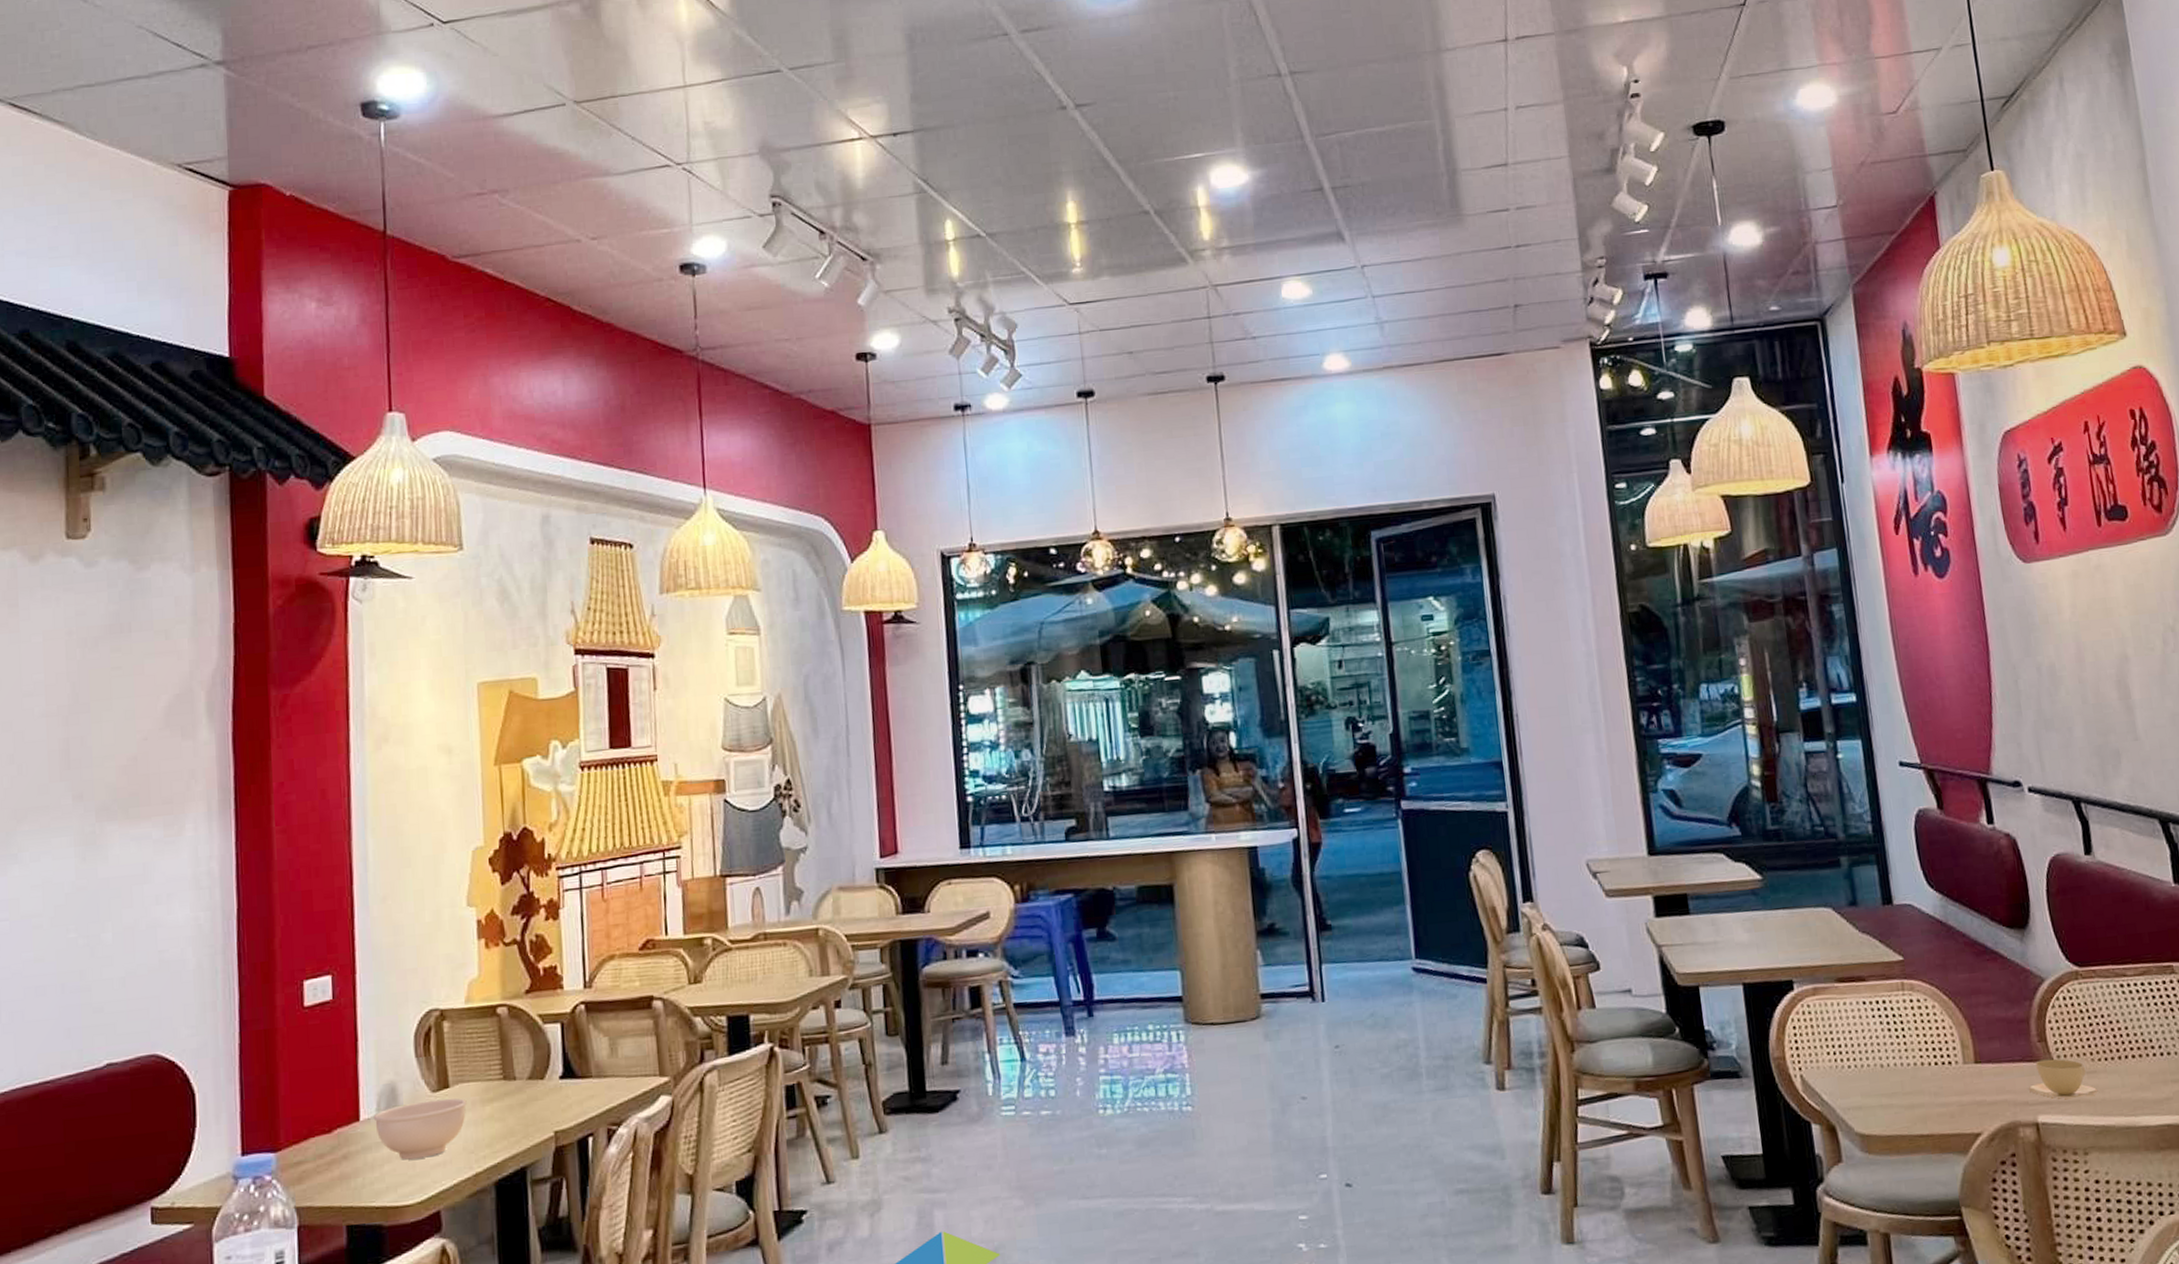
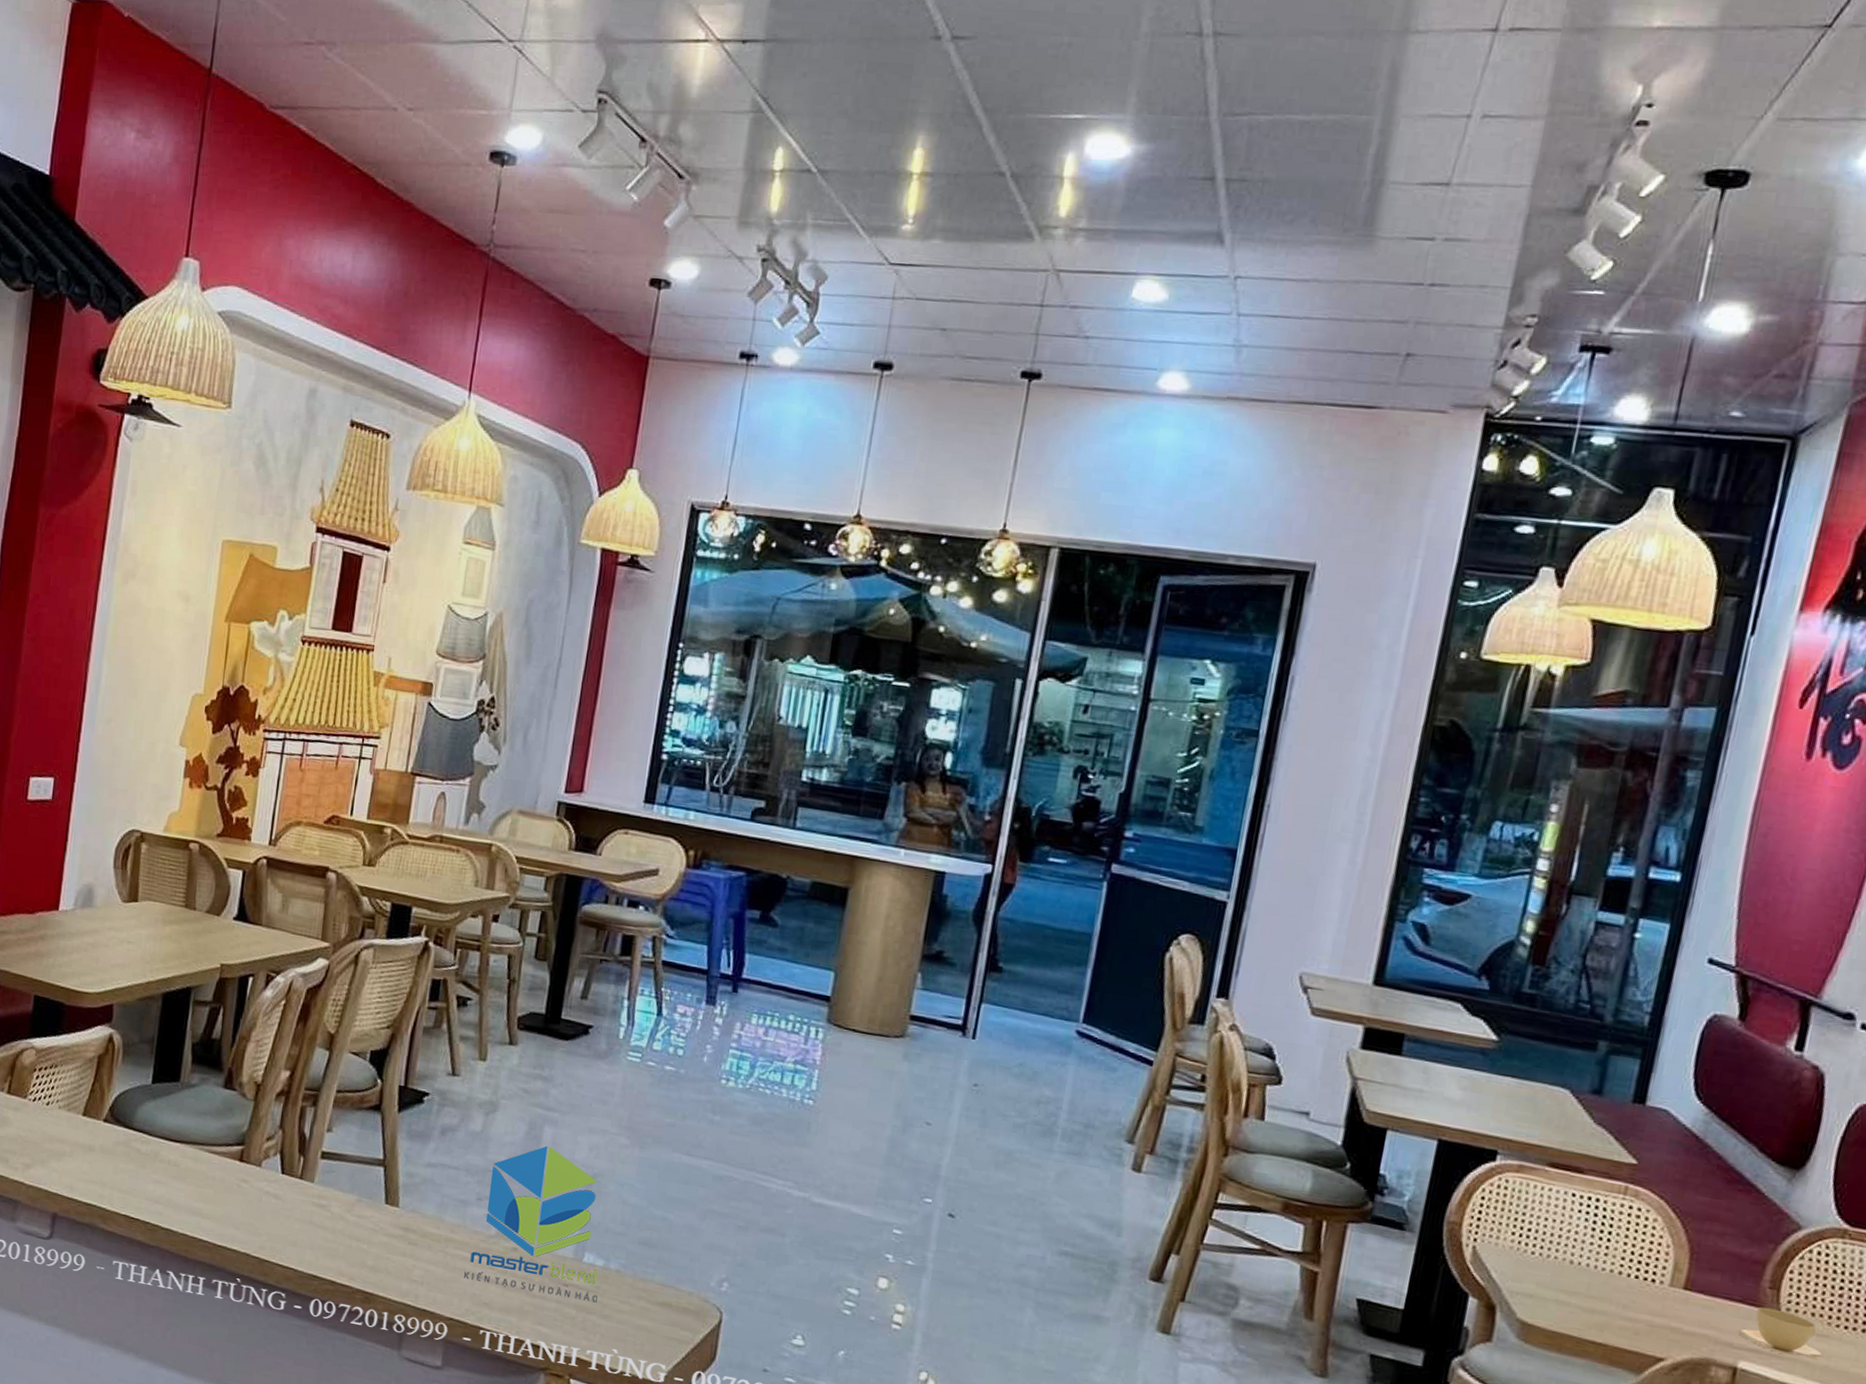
soup bowl: present [373,1098,467,1160] -> none [70,906,151,957]

